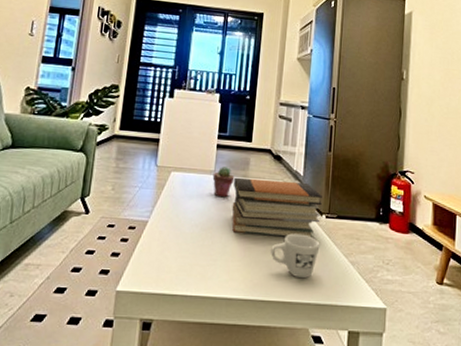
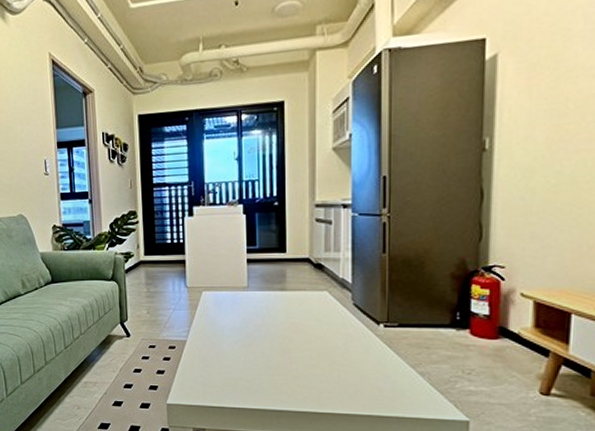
potted succulent: present [212,167,235,198] -> none [246,282,271,313]
book stack: present [232,177,322,239] -> none [271,290,378,350]
mug: present [271,233,320,279] -> none [320,345,379,391]

